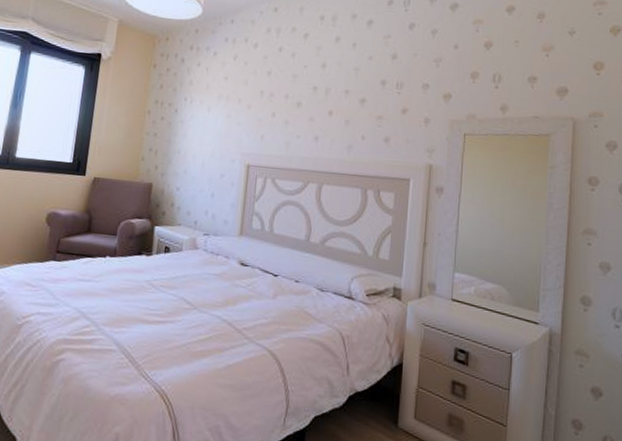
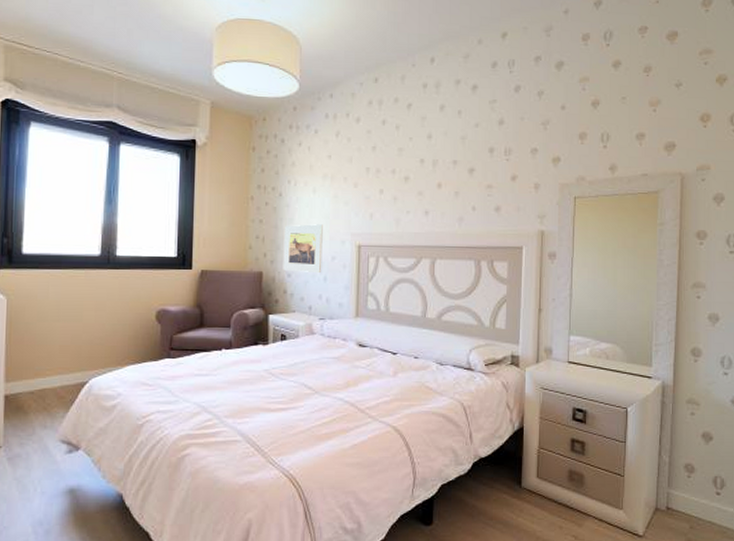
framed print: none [172,140,215,189] -> present [283,224,323,273]

